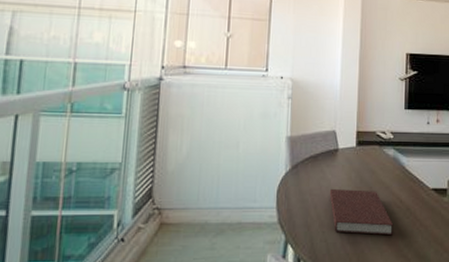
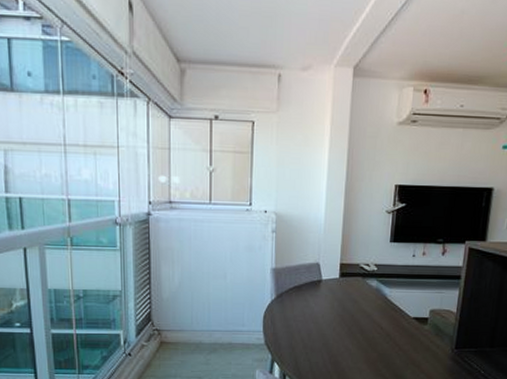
notebook: present [329,188,394,236] -> none [312,315,374,358]

